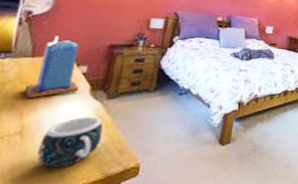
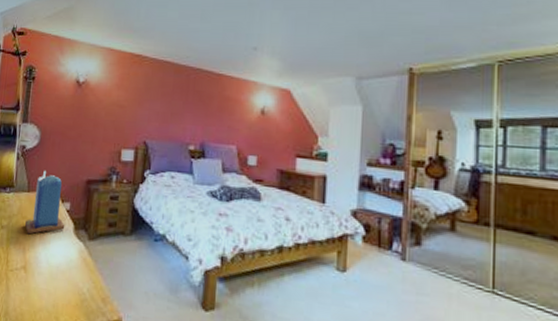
mug: present [37,117,104,167] -> none [38,257,87,309]

